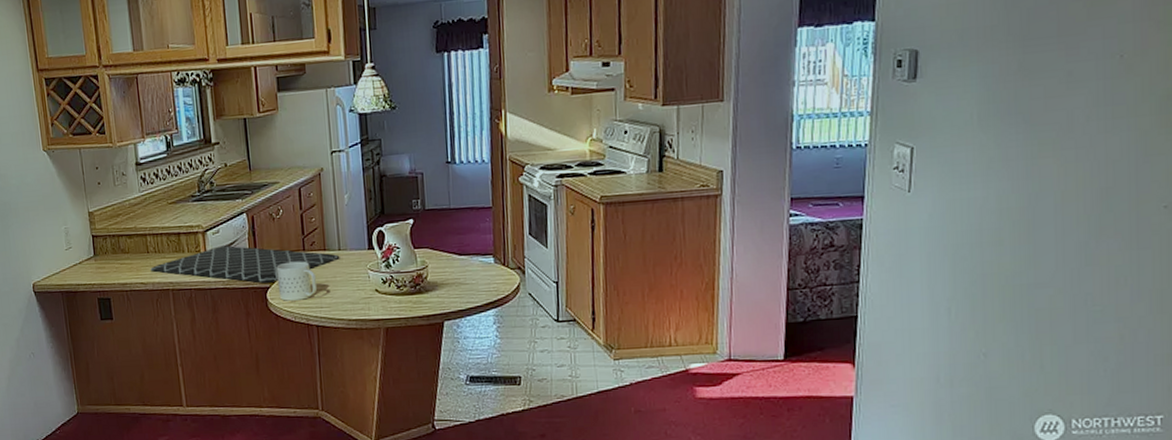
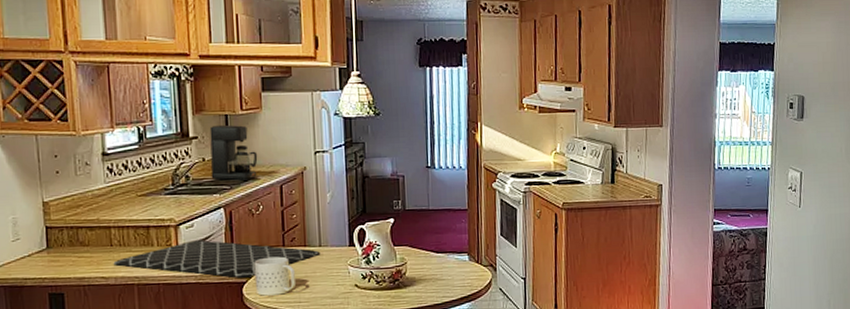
coffee maker: none [230,128,276,186] -> present [209,124,258,181]

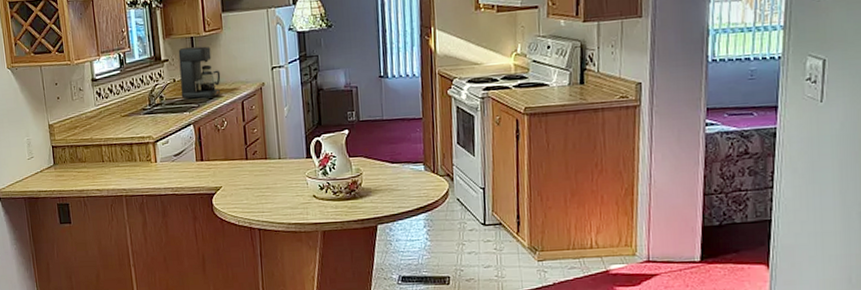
placemat: present [113,240,321,278] -> none [105,155,280,190]
mug: present [254,256,297,296] -> none [221,169,260,206]

